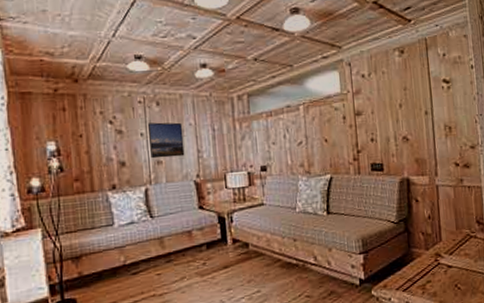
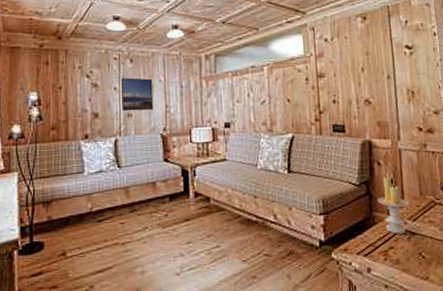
candle: none [416,213,446,268] -> present [378,176,409,234]

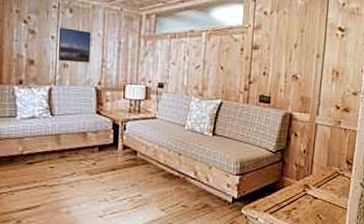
candle: present [378,176,409,234] -> none [289,147,316,197]

